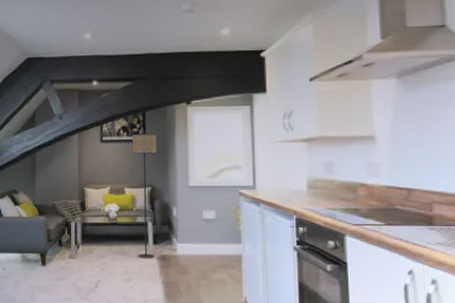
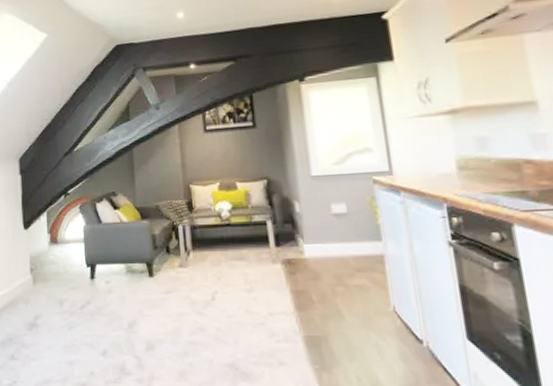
floor lamp: present [132,133,157,259] -> none [239,118,278,264]

